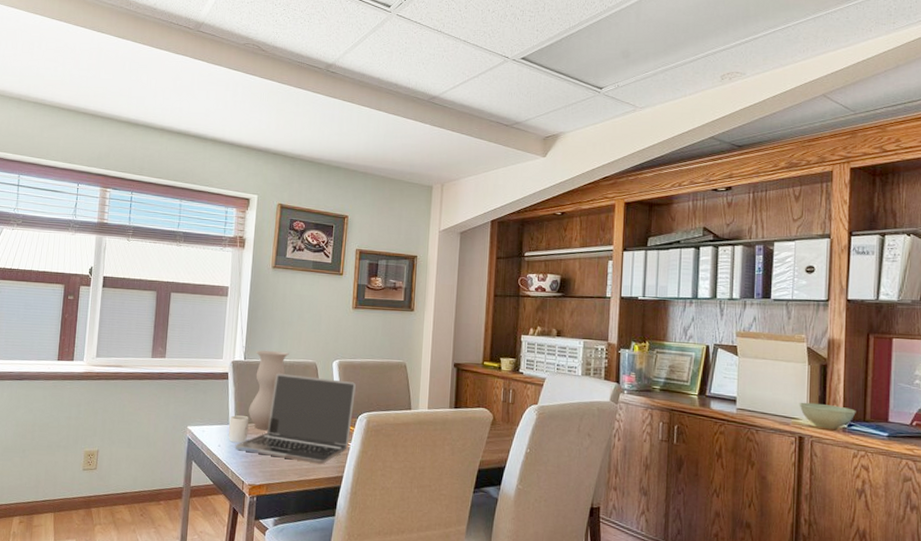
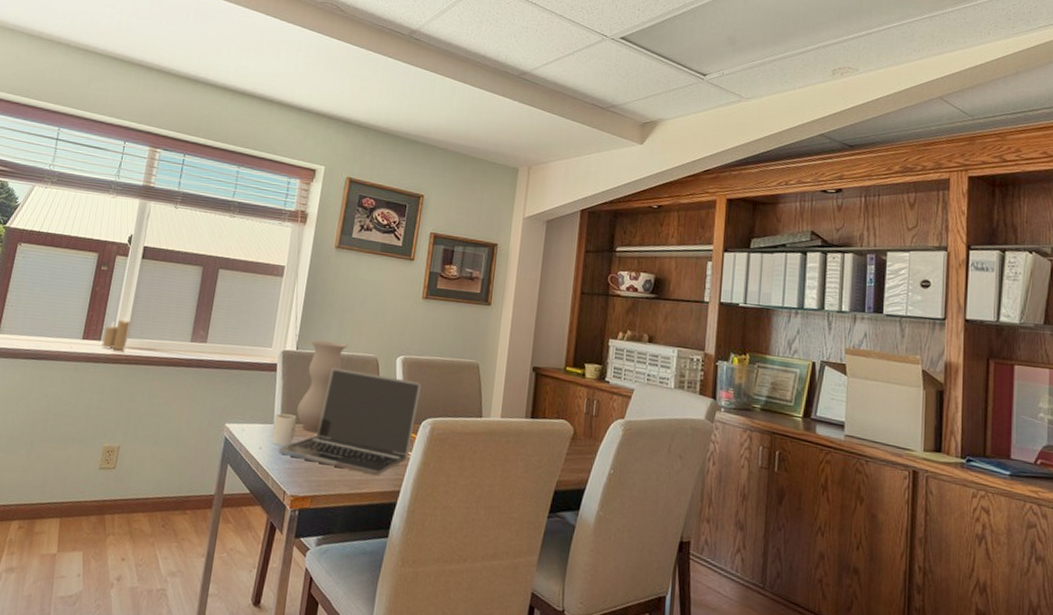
candle: none [75,339,98,369] -> present [101,317,131,351]
bowl: present [799,402,856,432] -> none [913,431,975,467]

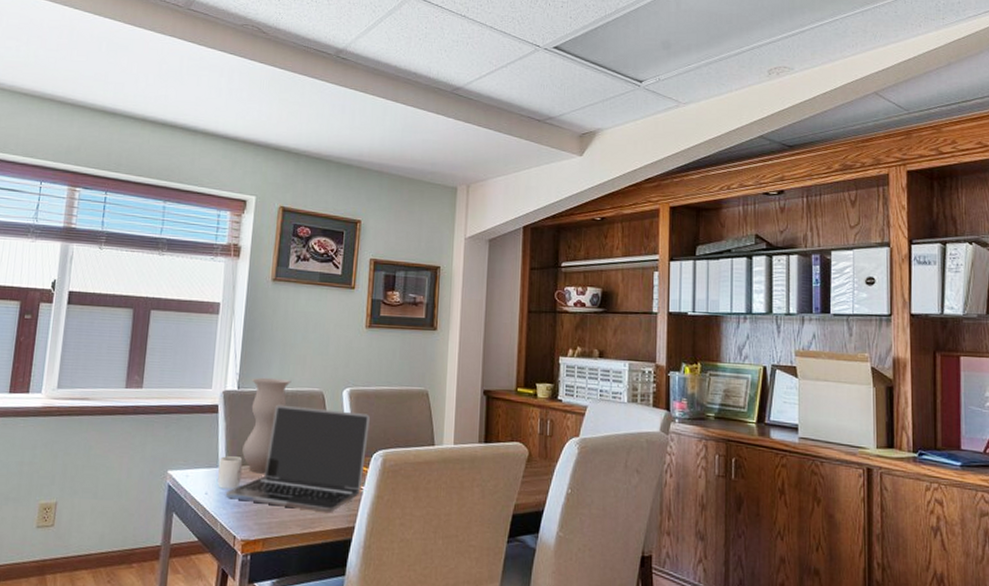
candle: present [101,317,131,351] -> none [30,366,60,402]

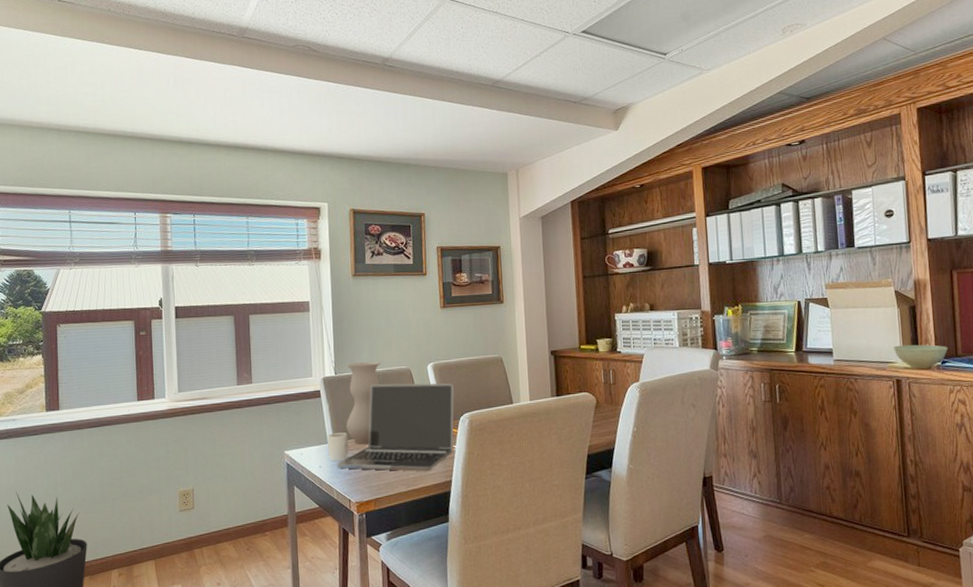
bowl: none [865,429,926,462] -> present [893,344,948,371]

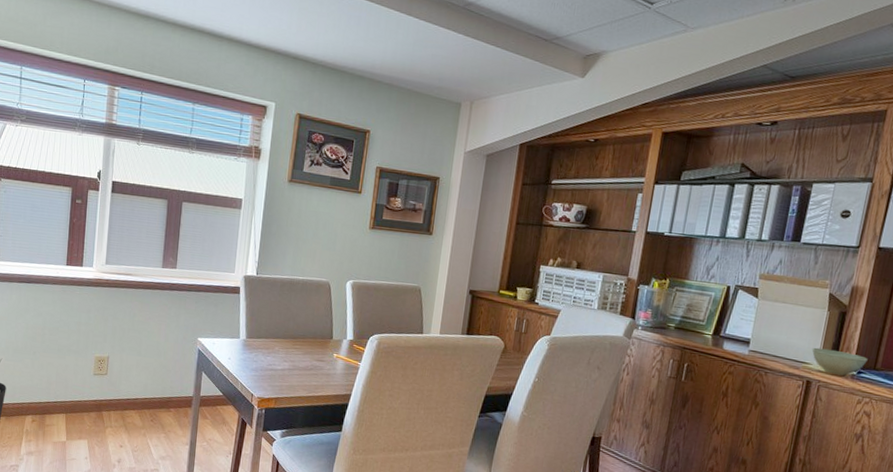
mug: present [328,432,349,461] -> none [239,330,260,357]
laptop: present [336,383,455,472] -> none [245,290,370,383]
vase: present [346,361,381,445] -> none [259,266,303,346]

